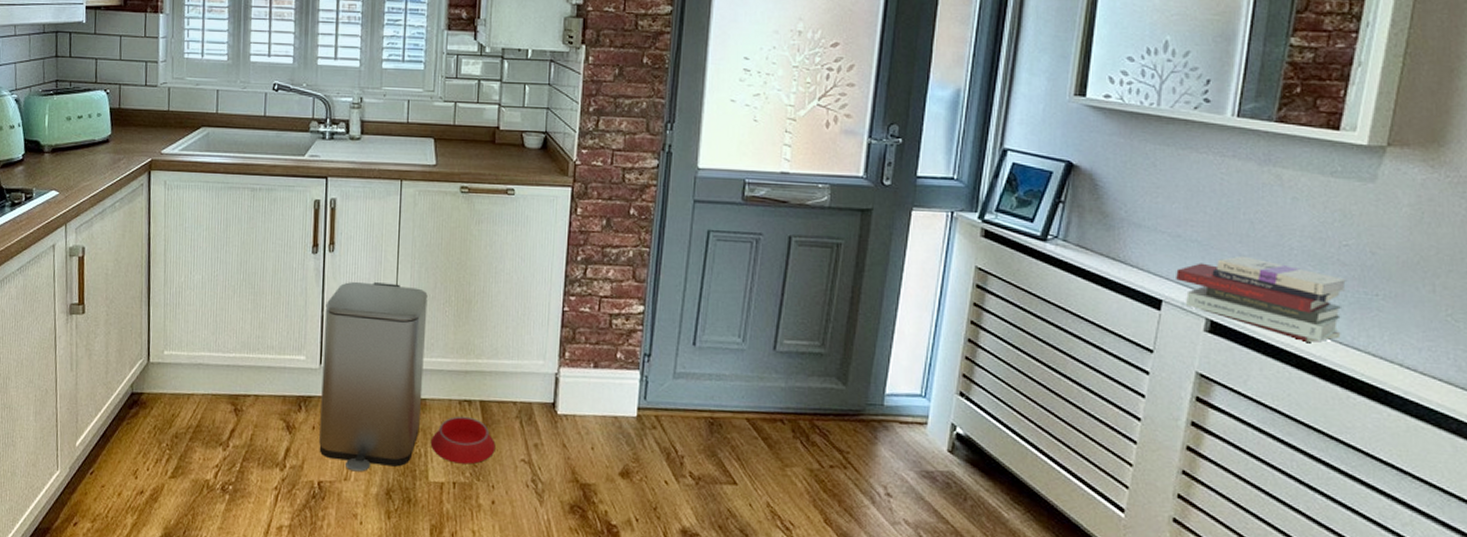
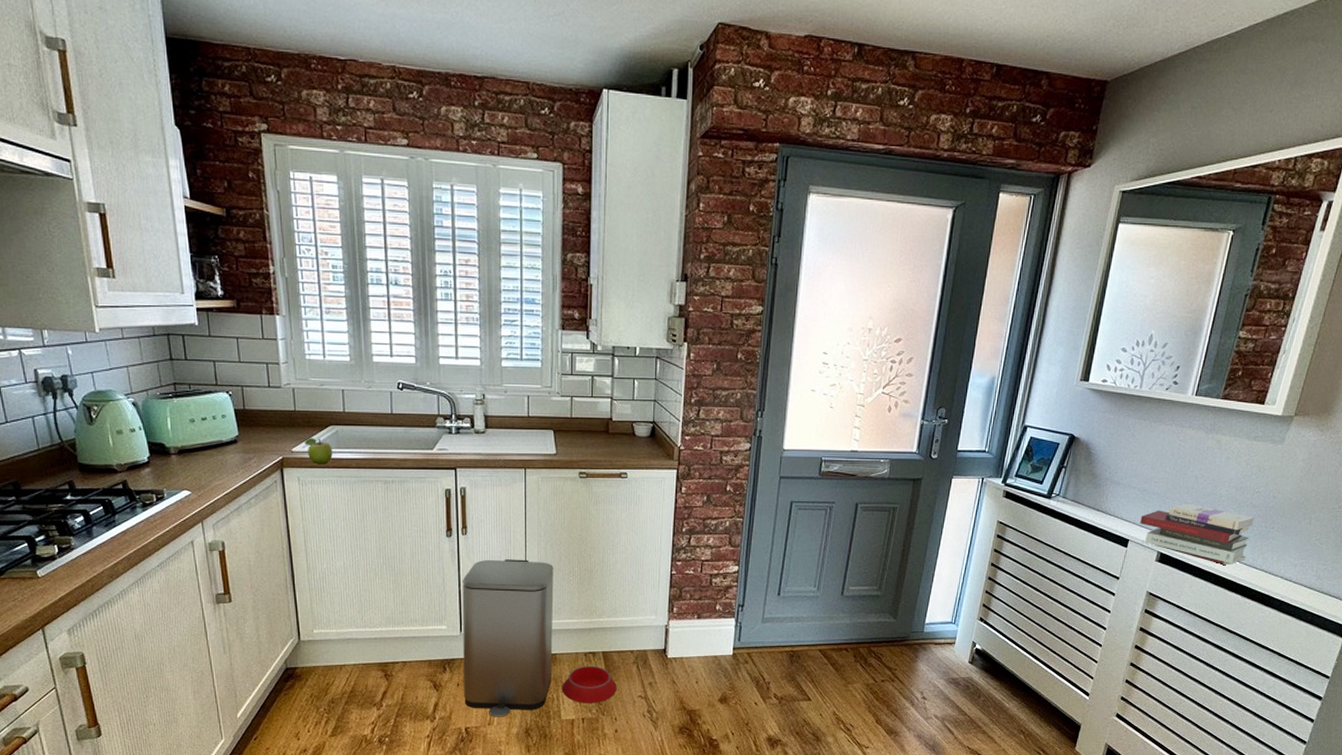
fruit: none [174,139,202,168] -> present [304,438,333,465]

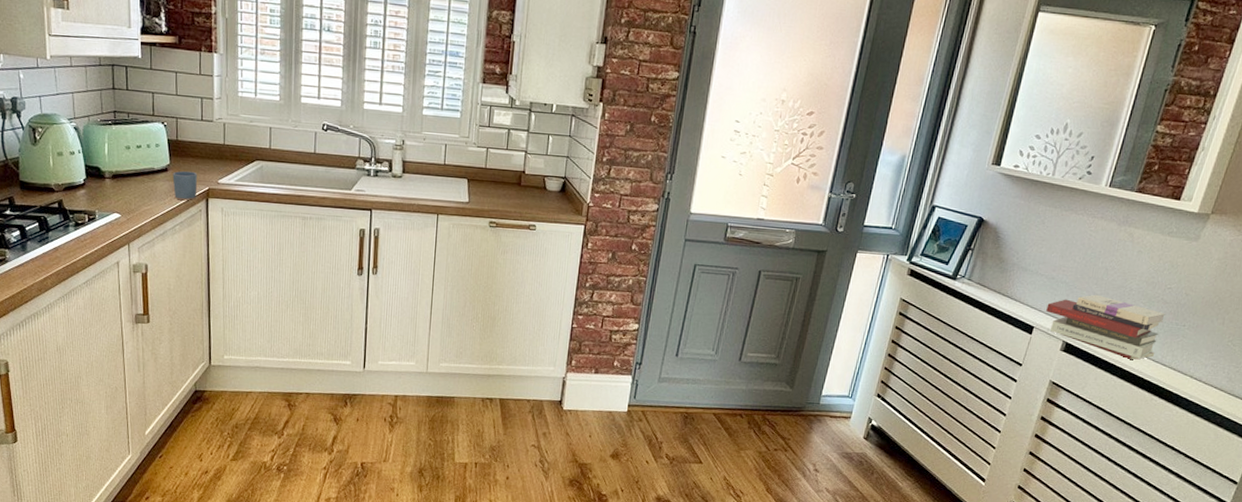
mug: none [242,441,270,473] -> present [172,170,198,201]
fruit: present [304,438,333,465] -> none [230,171,256,198]
pedal bin: present [462,559,554,717] -> none [362,300,458,455]
pet bowl: present [561,665,617,703] -> none [457,411,511,449]

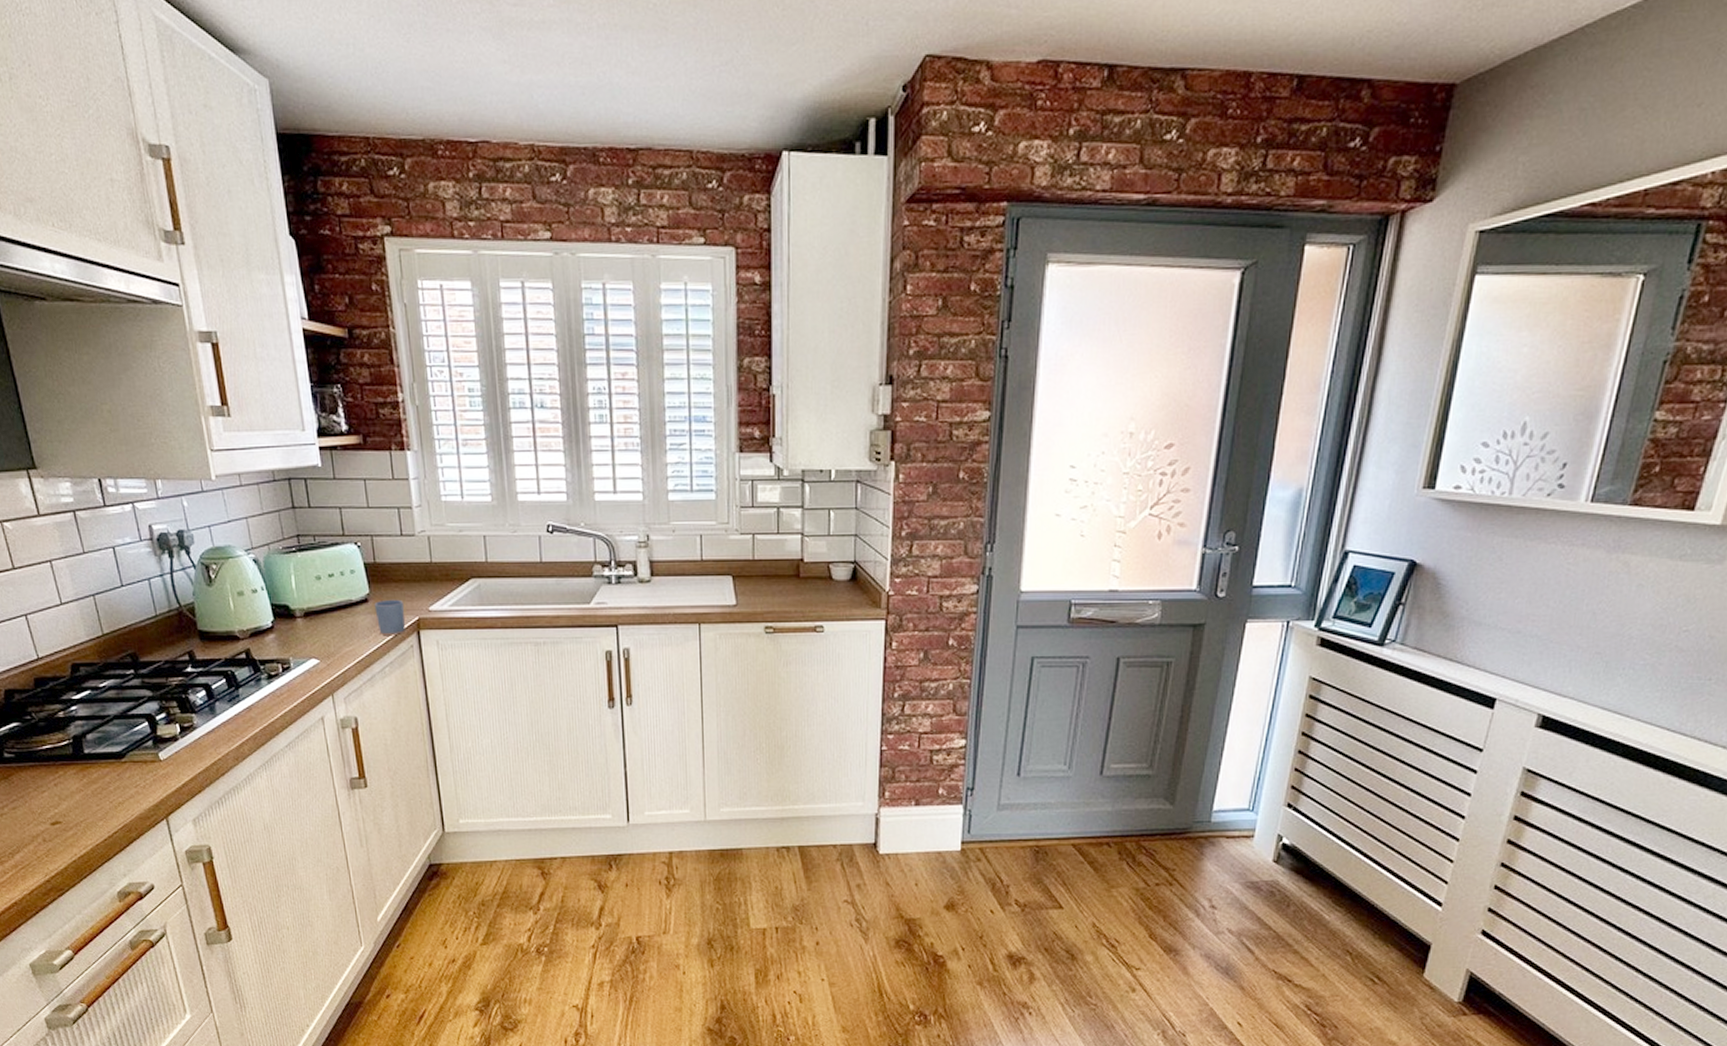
books: present [1046,294,1166,360] -> none [1512,648,1683,732]

